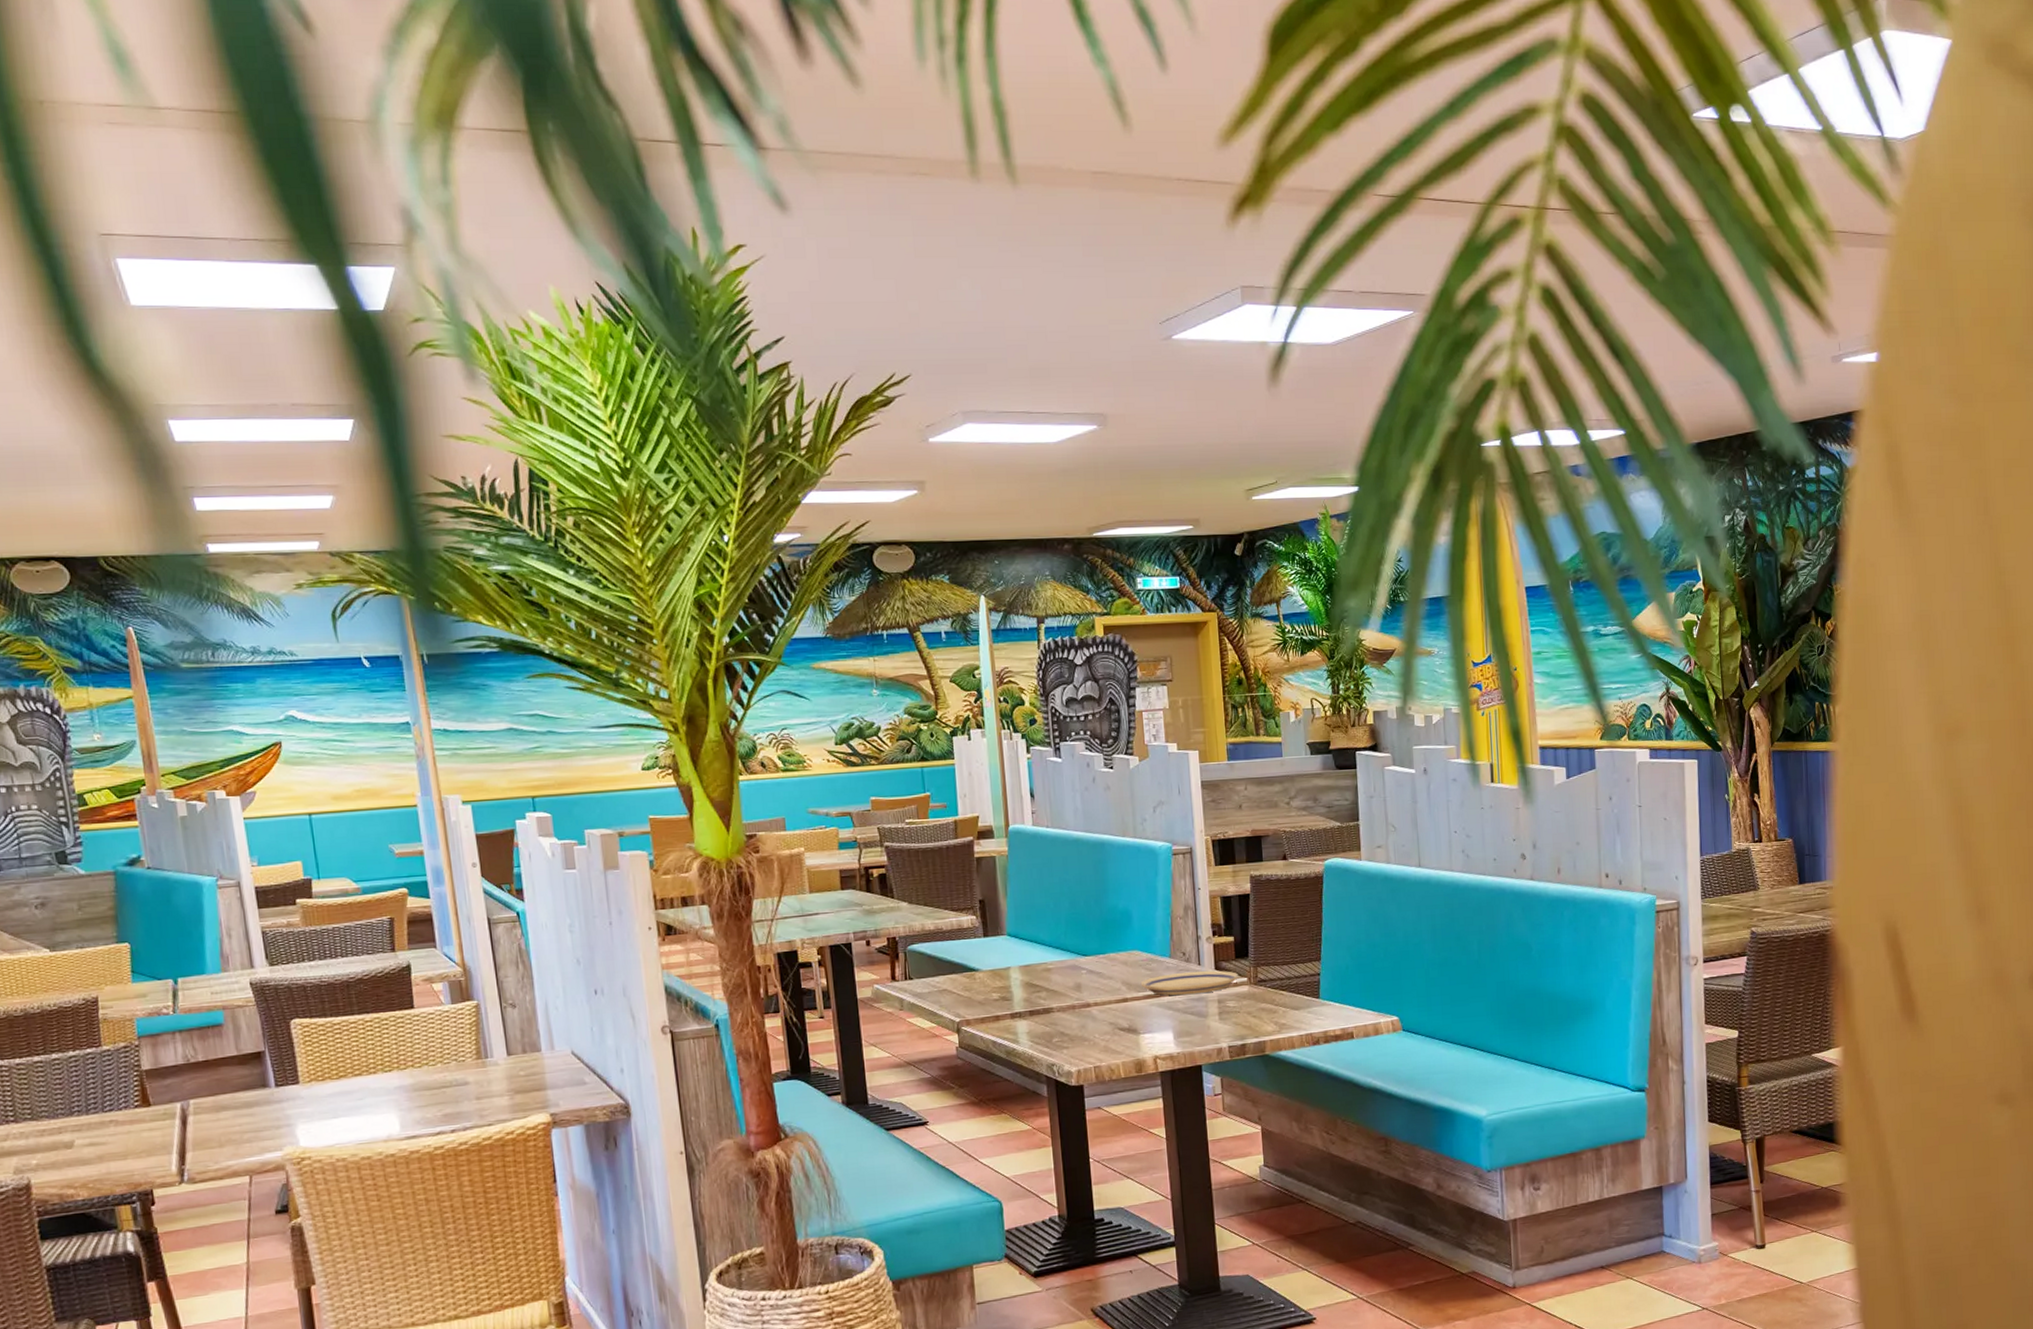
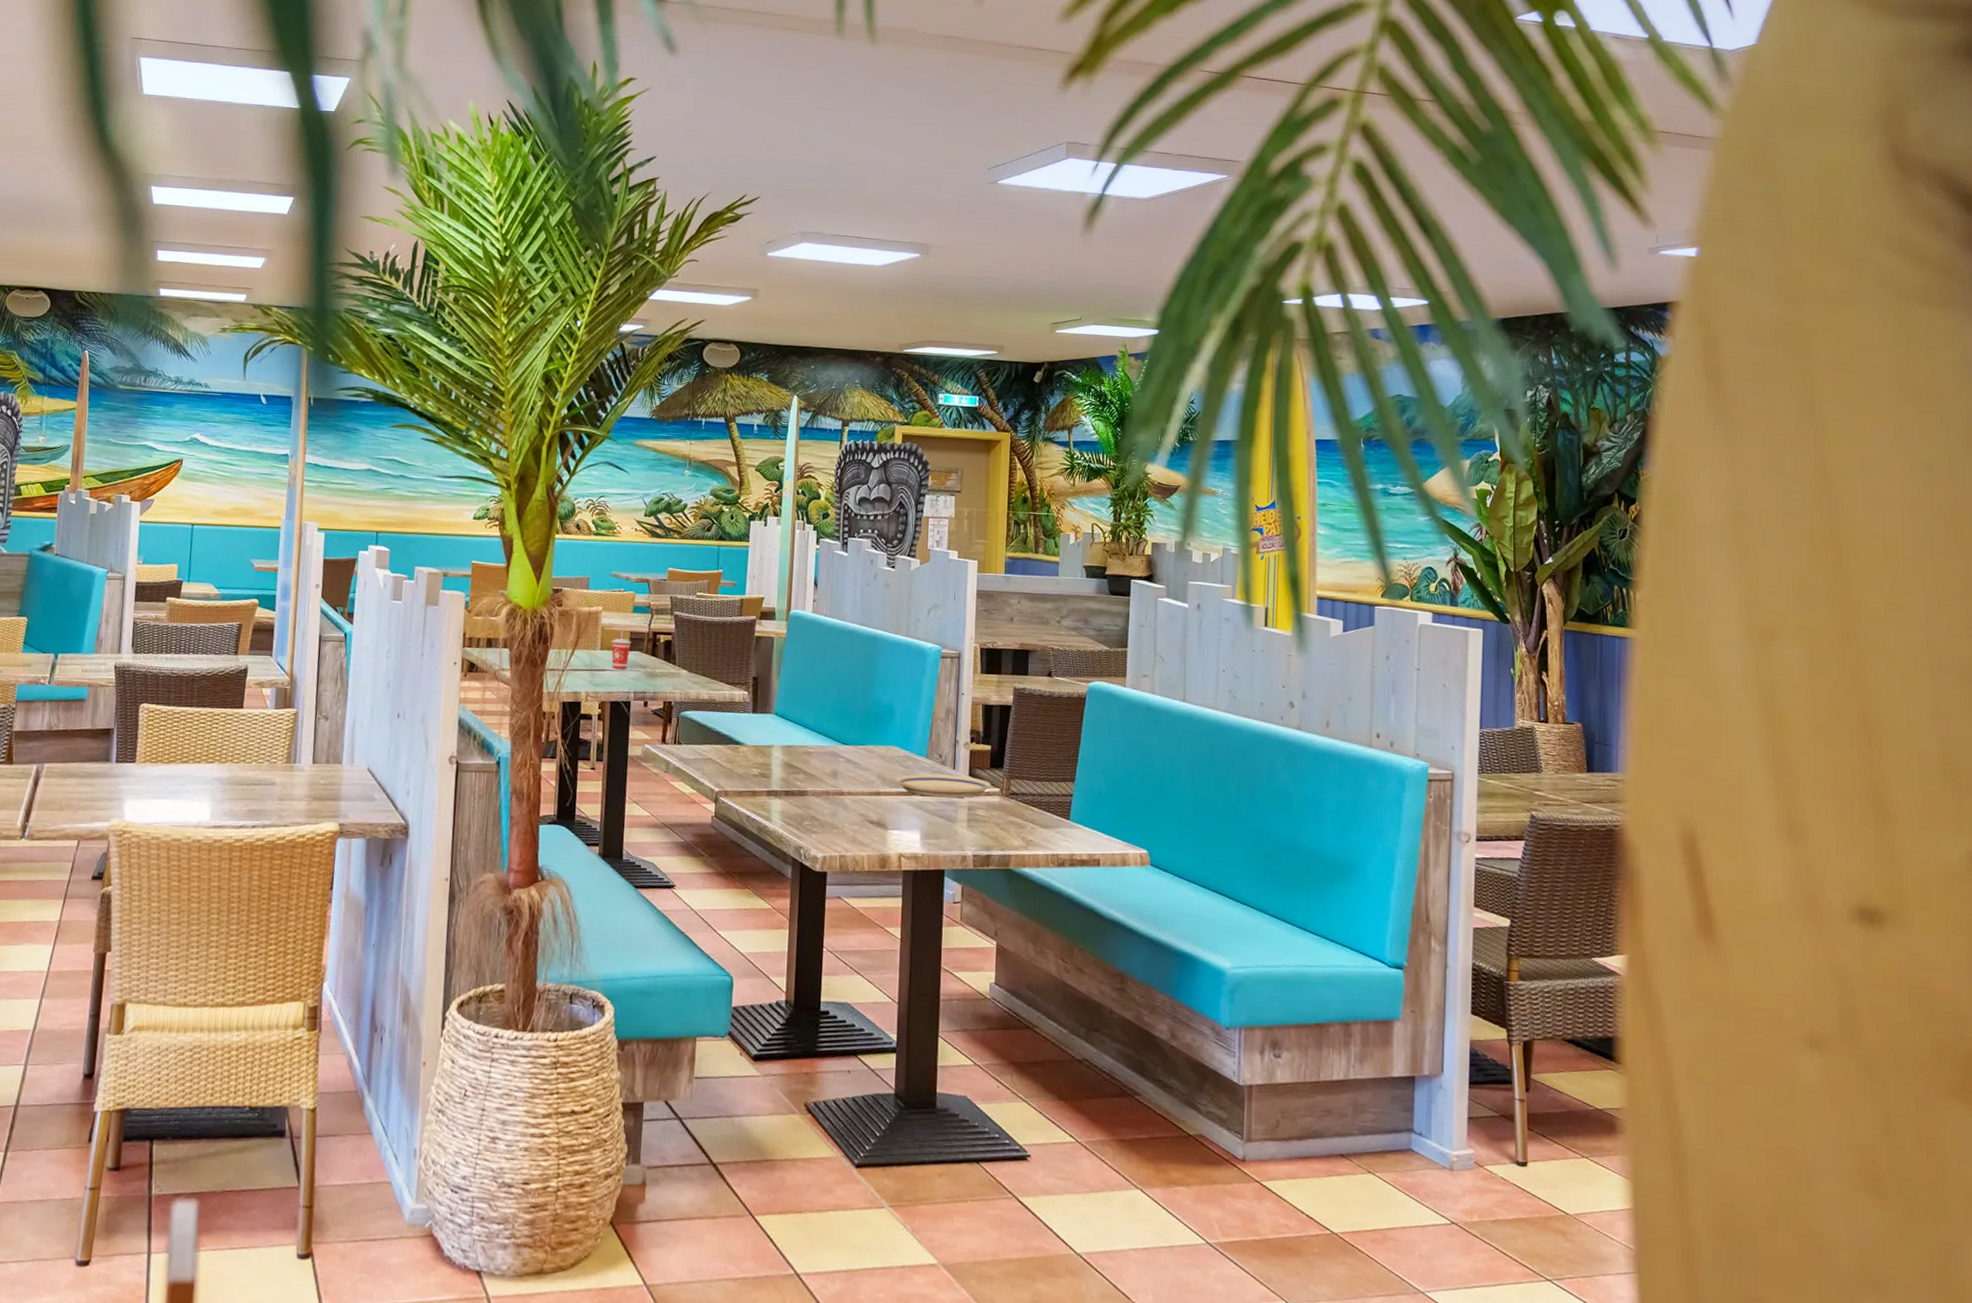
beverage cup: none [813,862,843,911] -> present [608,622,632,669]

